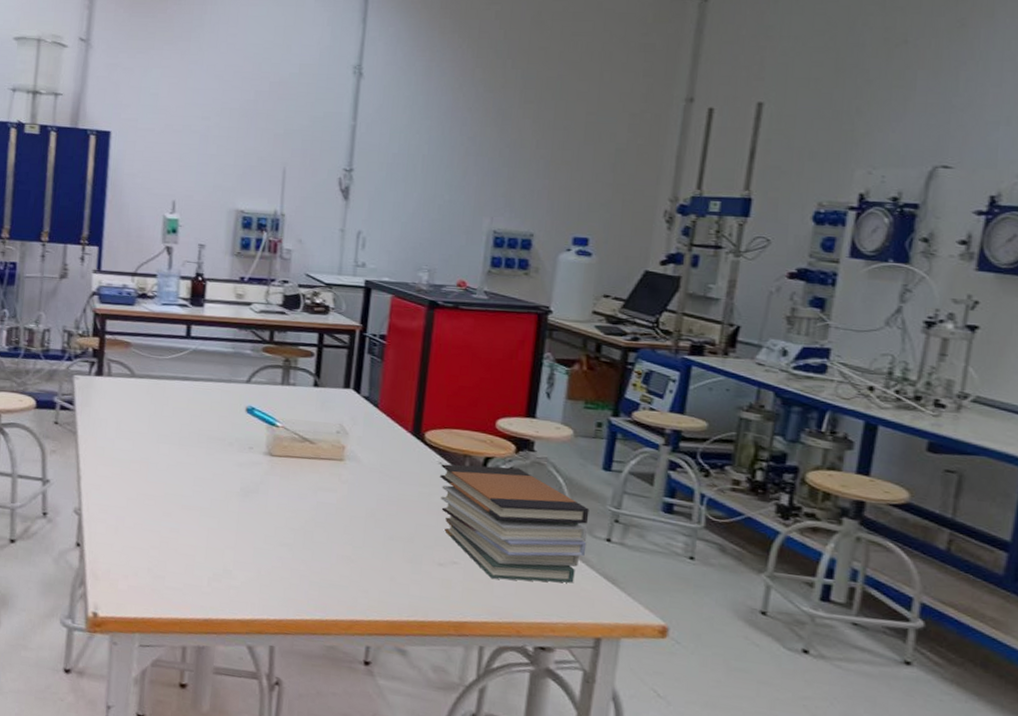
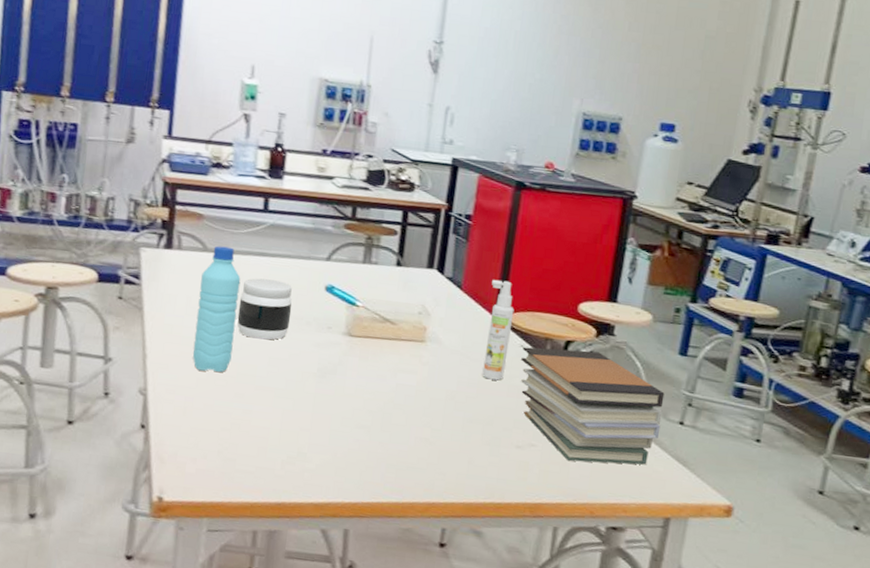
water bottle: none [122,371,166,493] -> present [192,245,241,373]
jar: none [163,401,215,461] -> present [237,278,292,340]
spray bottle: none [401,397,431,498] -> present [482,279,514,381]

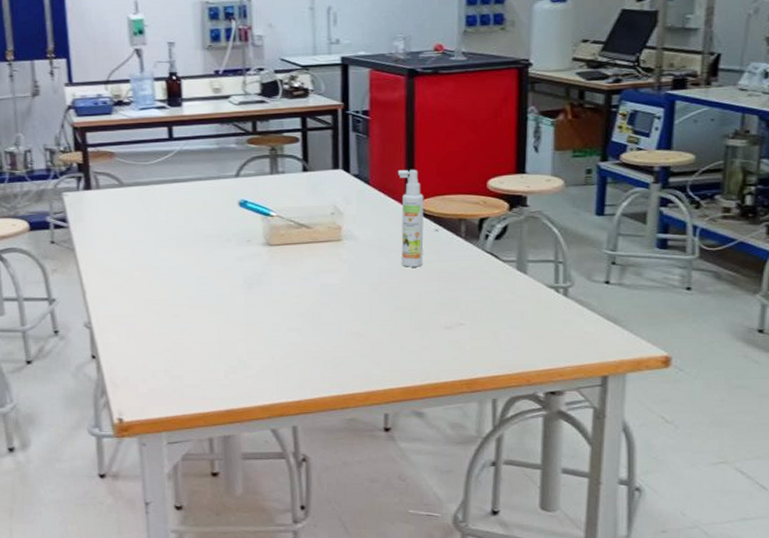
water bottle: present [192,245,241,373] -> none [122,179,163,298]
jar: present [237,278,292,340] -> none [161,203,211,261]
book stack: present [521,346,665,465] -> none [437,225,586,334]

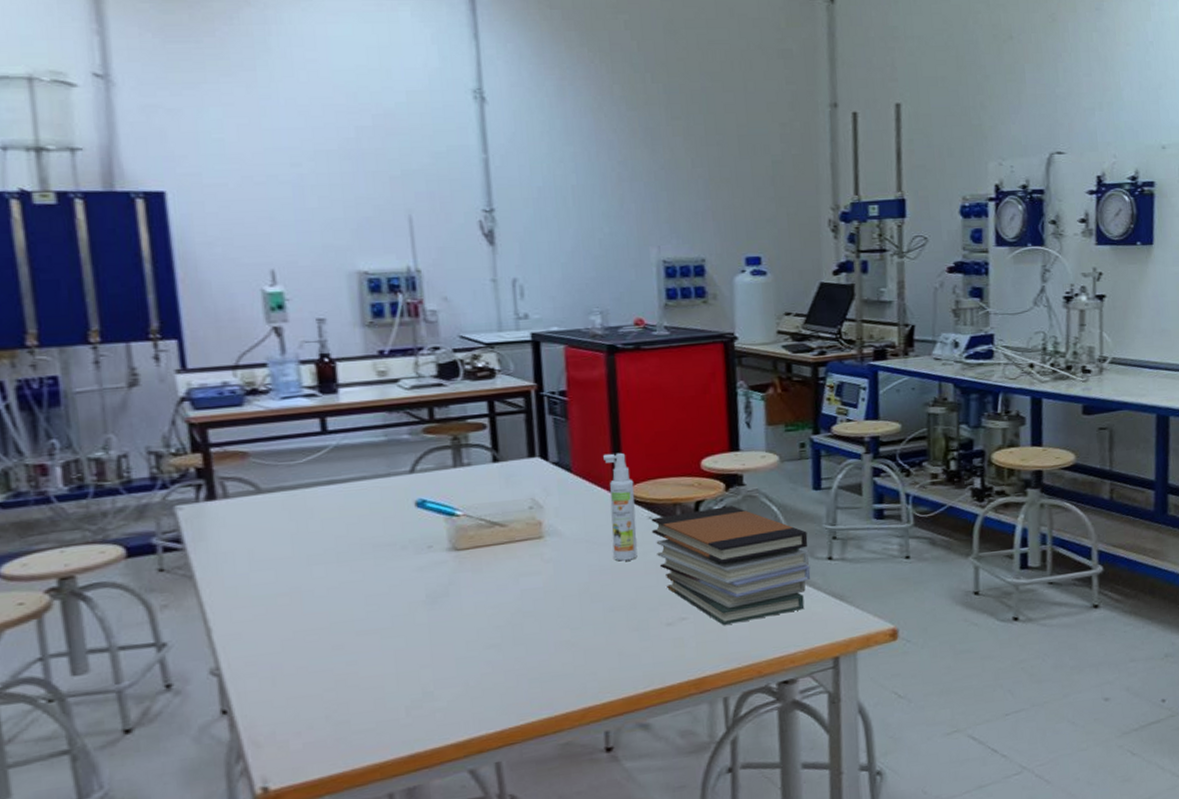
book stack: none [437,225,586,334] -> present [651,506,811,625]

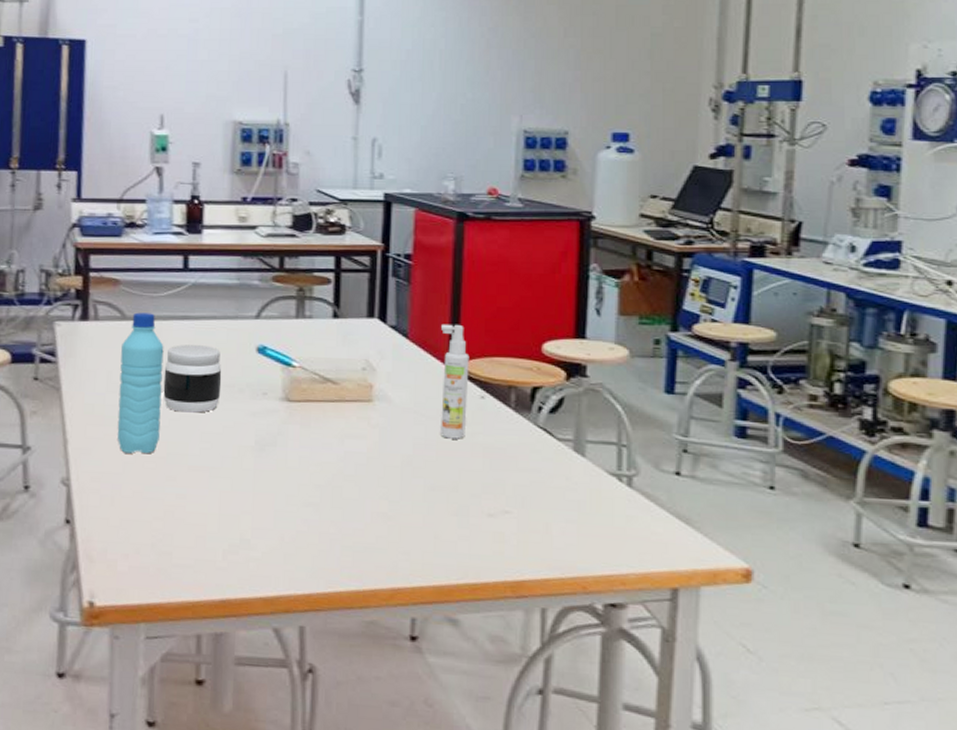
water bottle: none [261,482,319,631] -> present [117,312,164,454]
jar: none [314,507,382,580] -> present [163,344,222,413]
book stack: present [651,506,811,625] -> none [483,396,654,528]

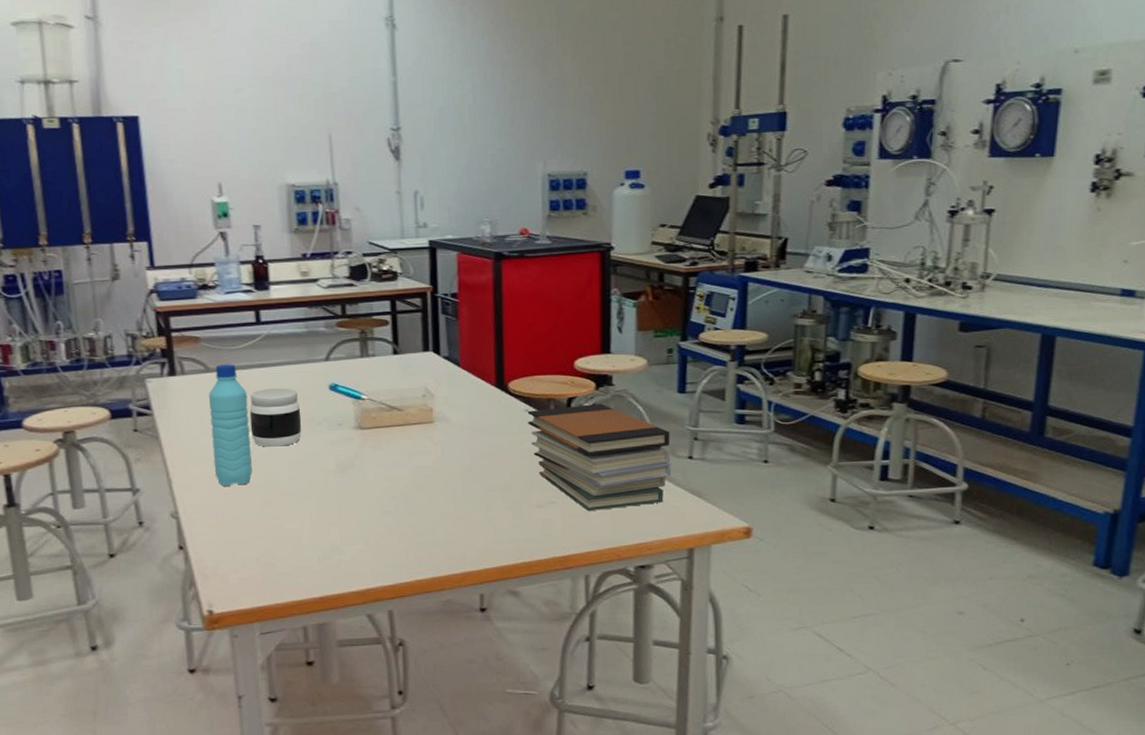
spray bottle: present [440,323,470,439] -> none [488,350,514,448]
book stack: none [483,396,654,528] -> present [527,404,671,511]

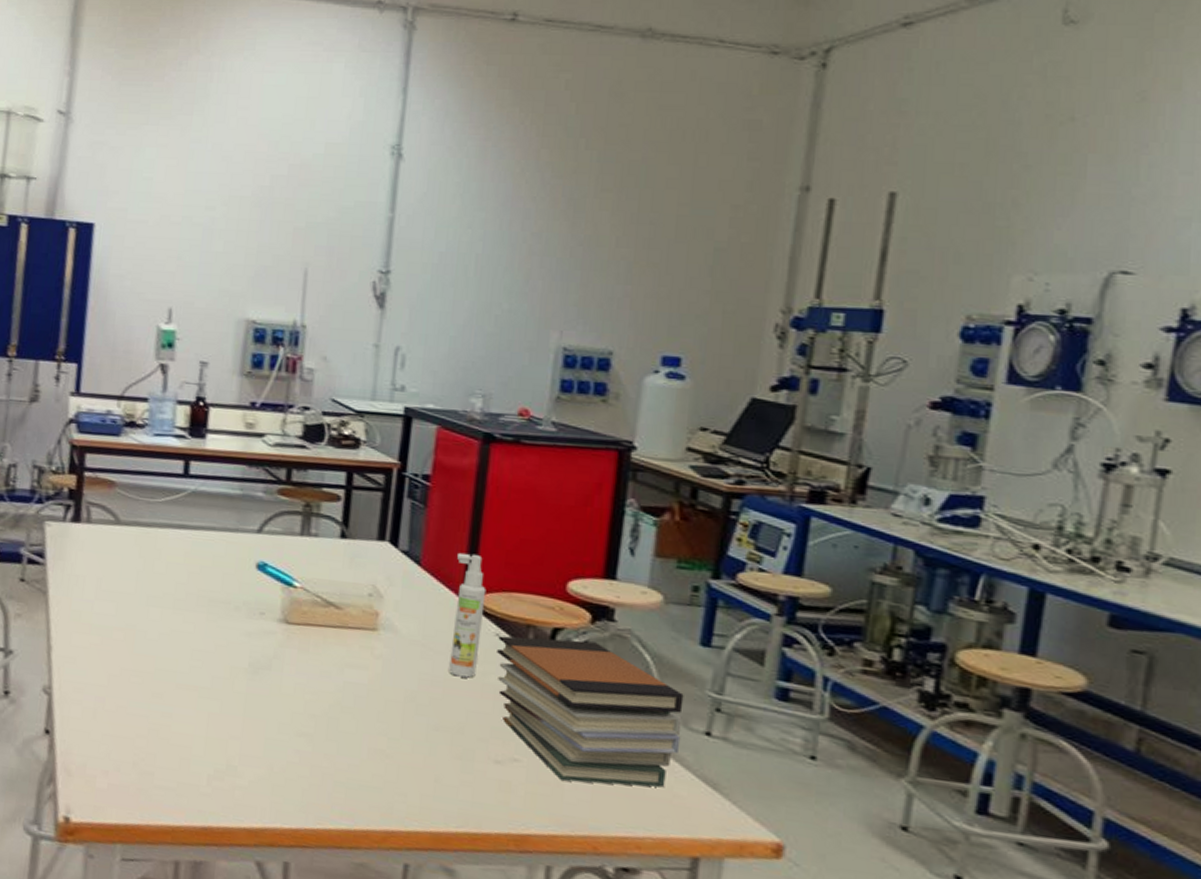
water bottle: present [209,364,252,486] -> none [103,517,158,668]
jar: present [249,388,302,447] -> none [154,555,218,629]
spray bottle: none [488,350,514,448] -> present [449,552,486,678]

